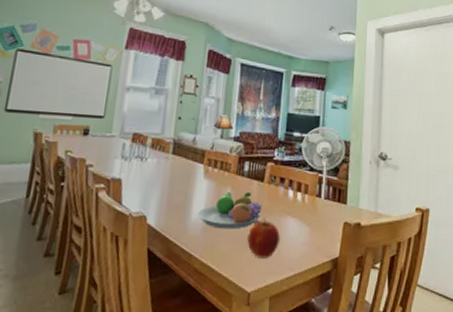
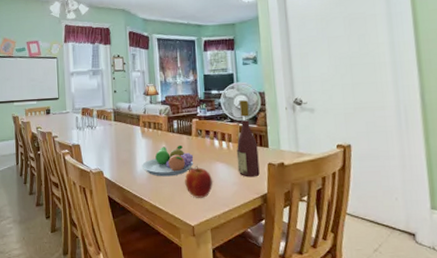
wine bottle: none [310,147,336,237] -> present [236,100,260,178]

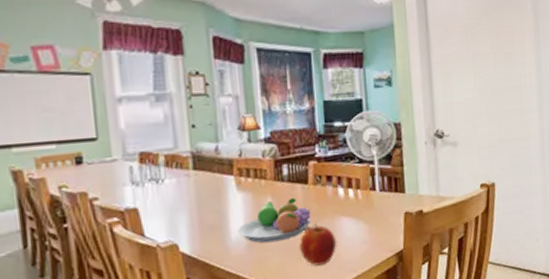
wine bottle: present [236,100,260,178] -> none [366,134,395,233]

